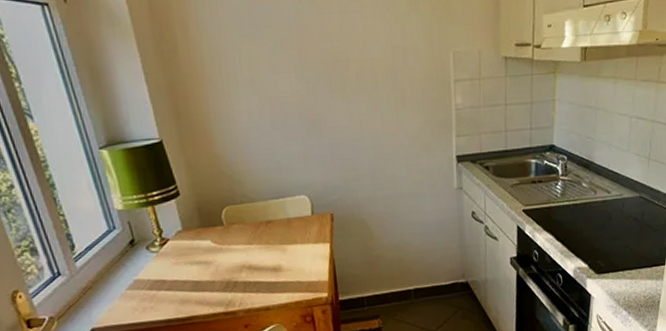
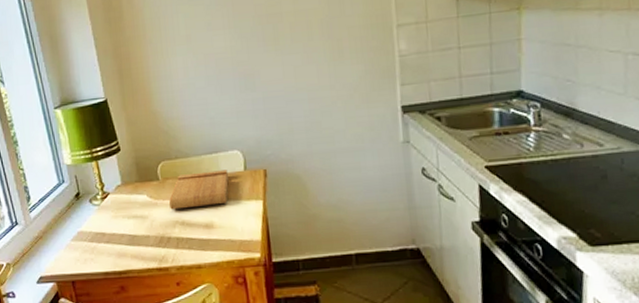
cutting board: none [235,214,296,255] -> present [169,170,229,210]

